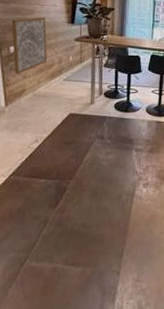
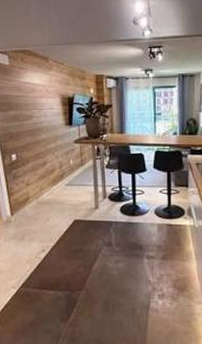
wall art: present [11,17,47,74] -> none [11,122,48,182]

